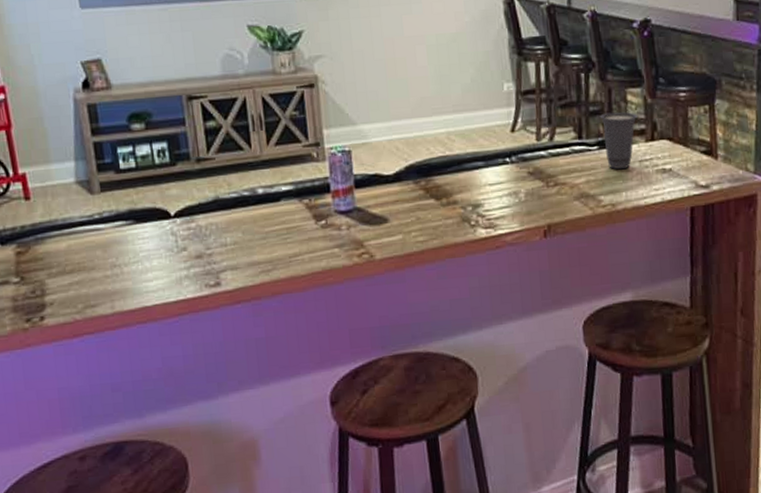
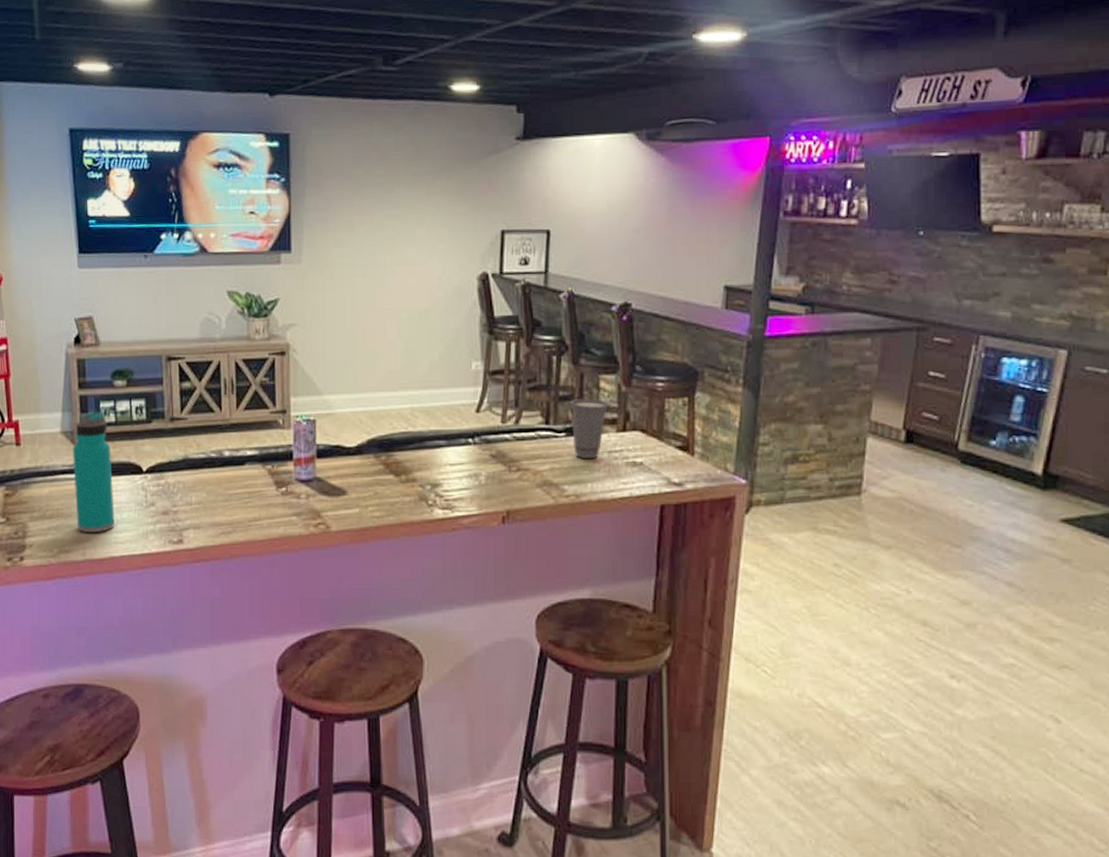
water bottle: none [90,158,145,284] -> present [73,412,115,532]

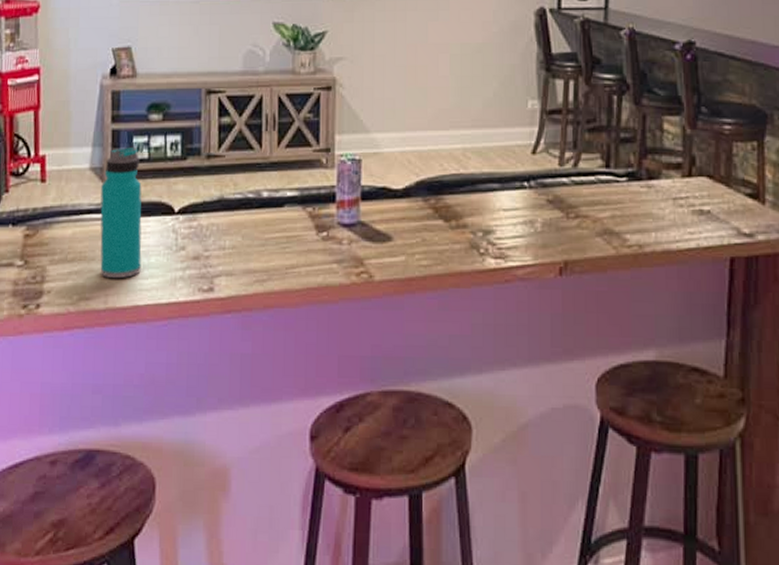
cup: present [569,398,611,460] -> none [631,141,675,207]

